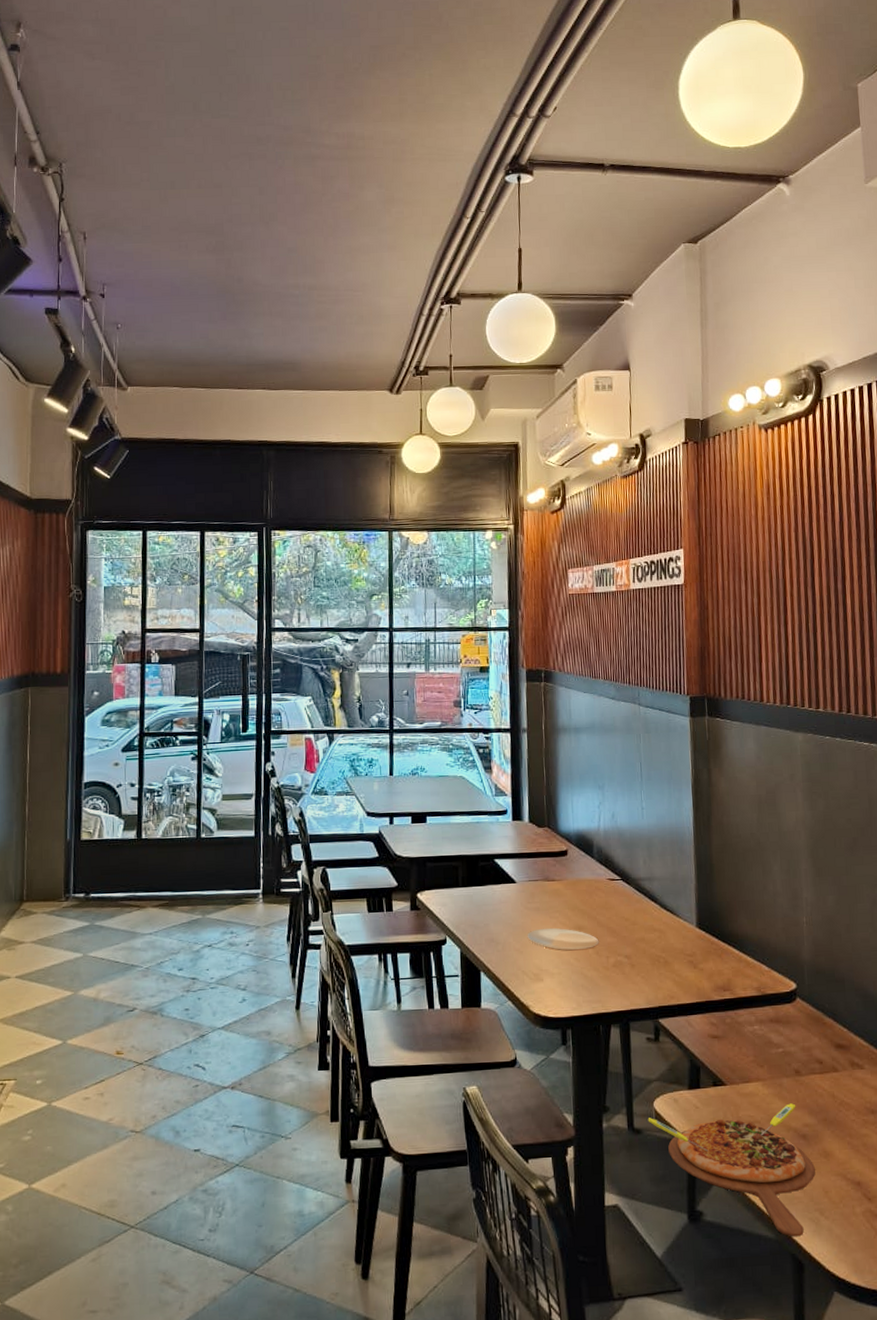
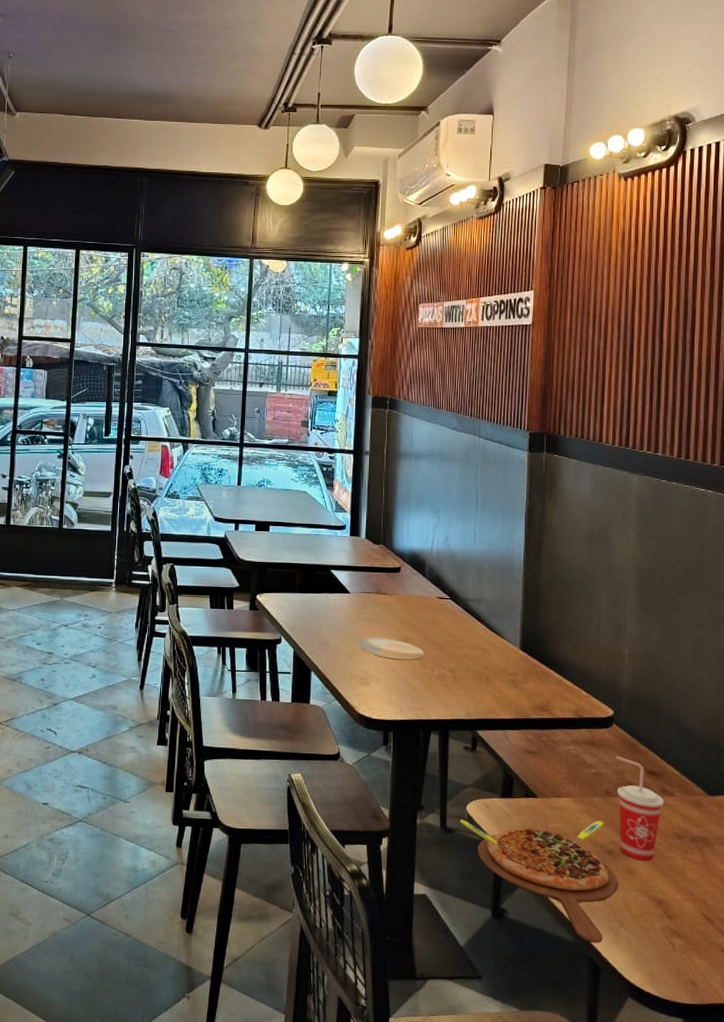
beverage cup: none [802,1031,854,1142] -> present [615,755,664,861]

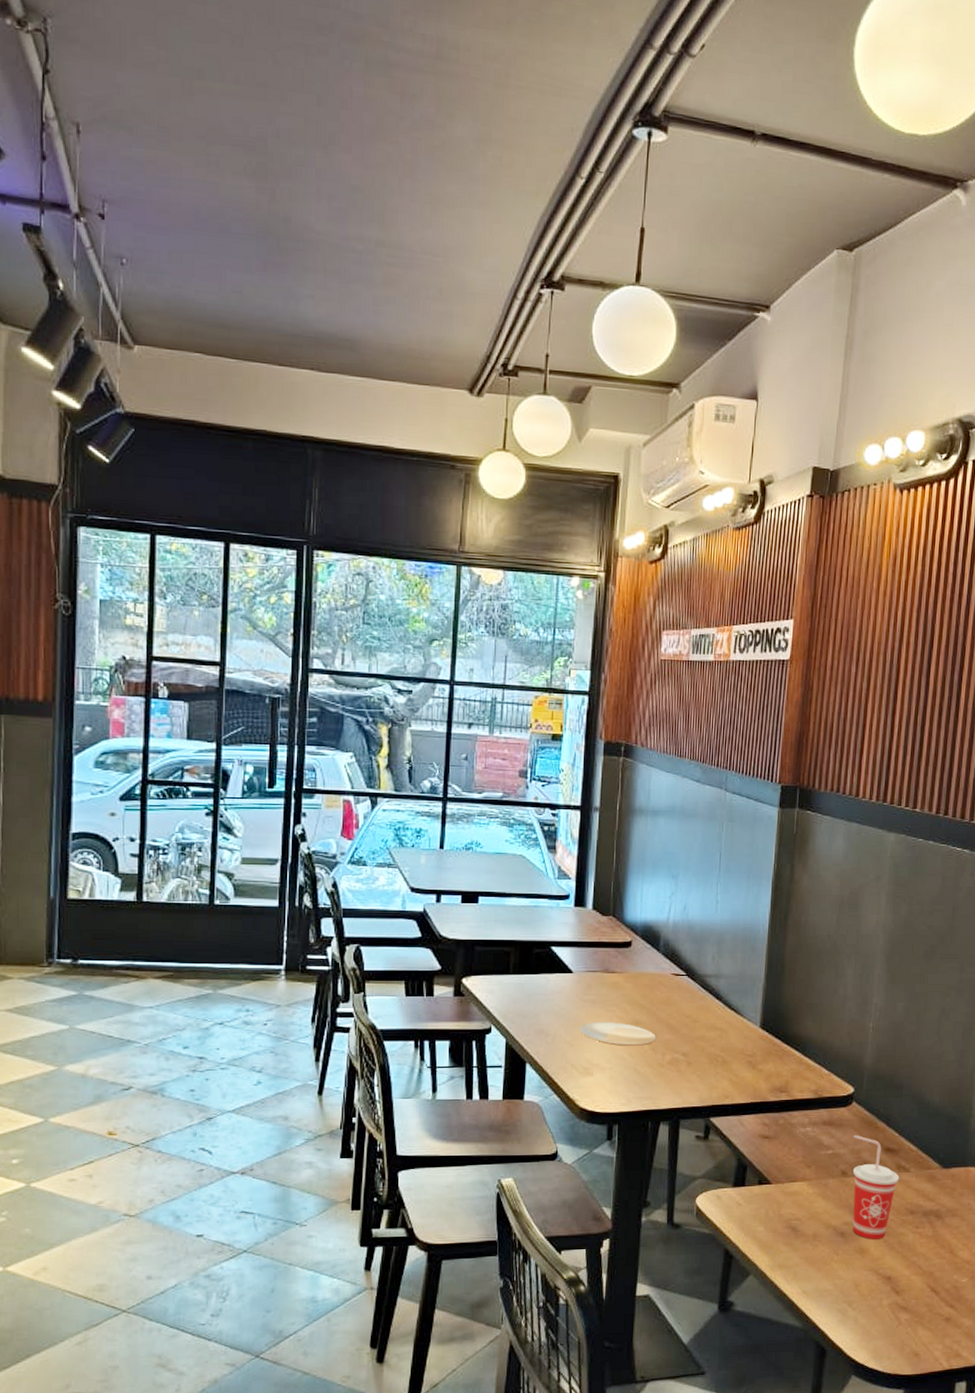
pizza: present [460,819,618,943] -> none [688,1203,849,1326]

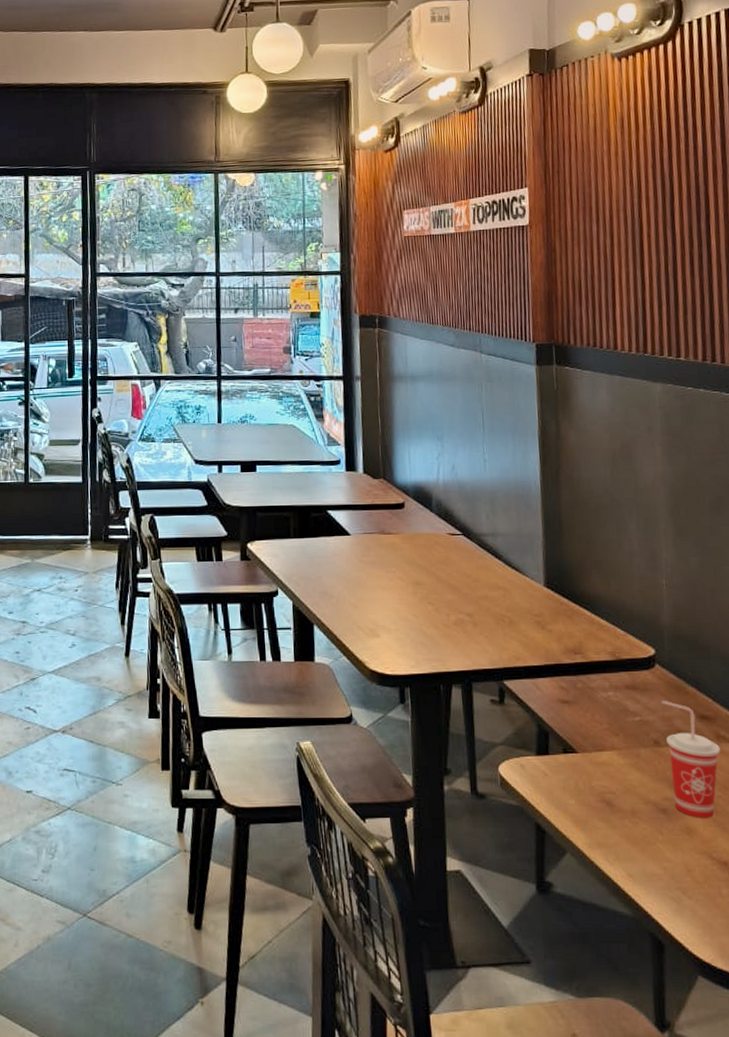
plate: present [579,1021,657,1046] -> none [362,582,439,607]

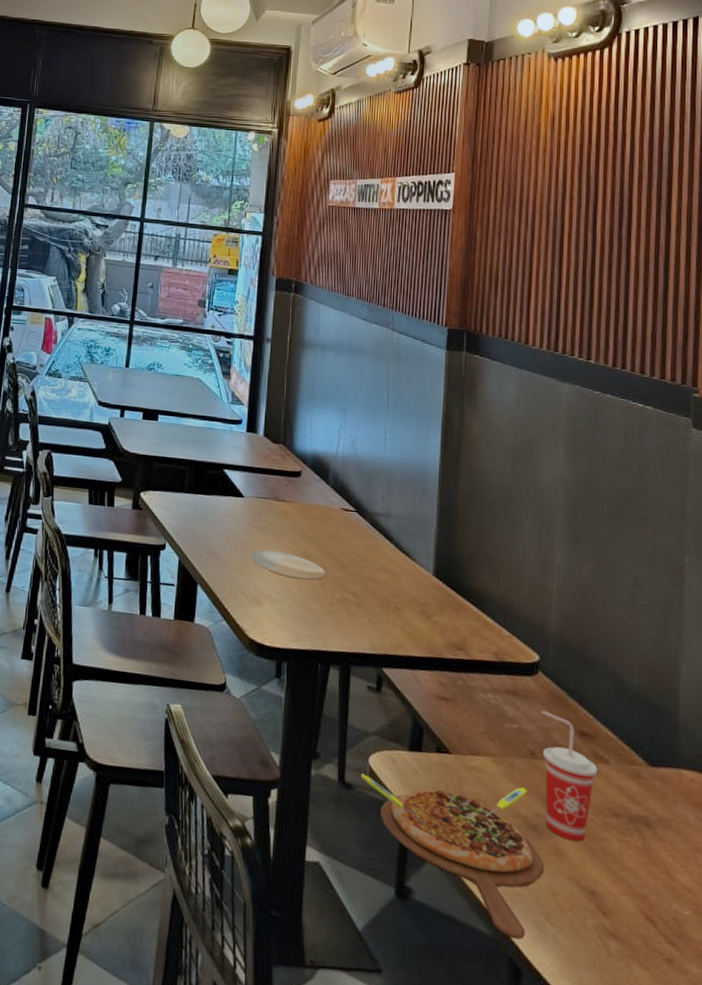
plate: none [362,582,439,607] -> present [250,549,326,581]
pizza: none [492,775,677,916] -> present [360,773,544,939]

